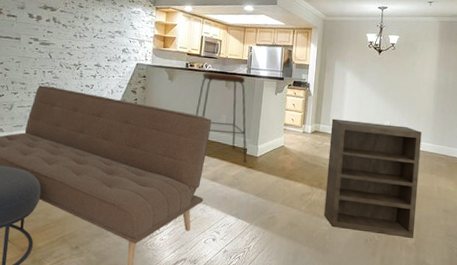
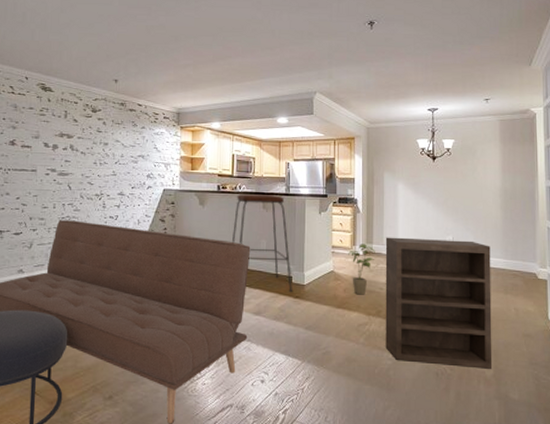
house plant: none [298,123,322,169] -> present [348,244,375,295]

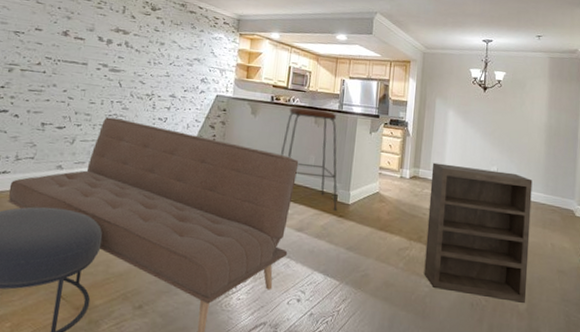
house plant: present [348,244,375,295] -> none [395,167,422,219]

